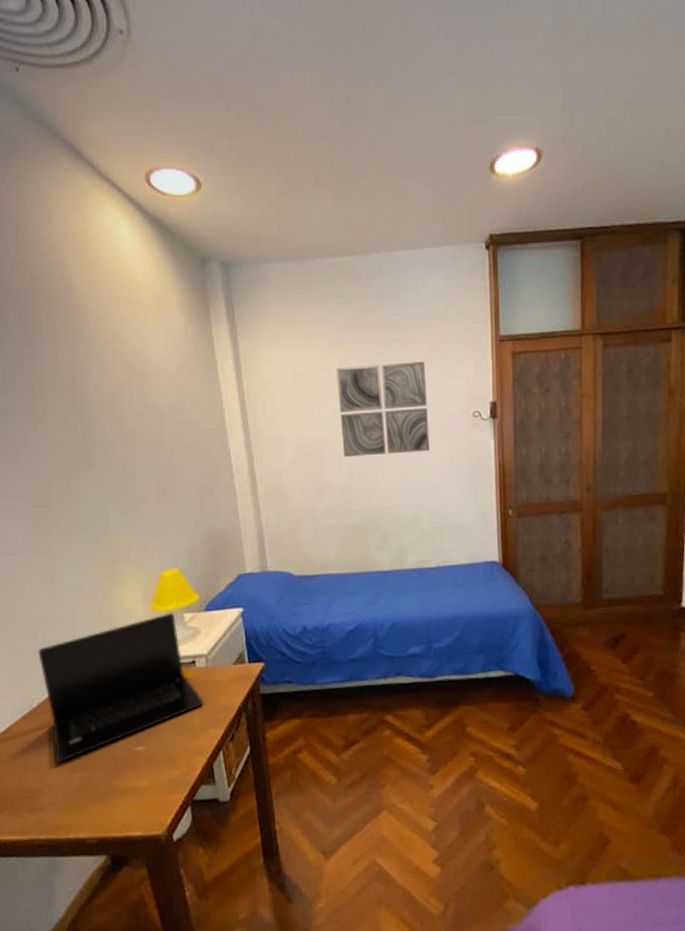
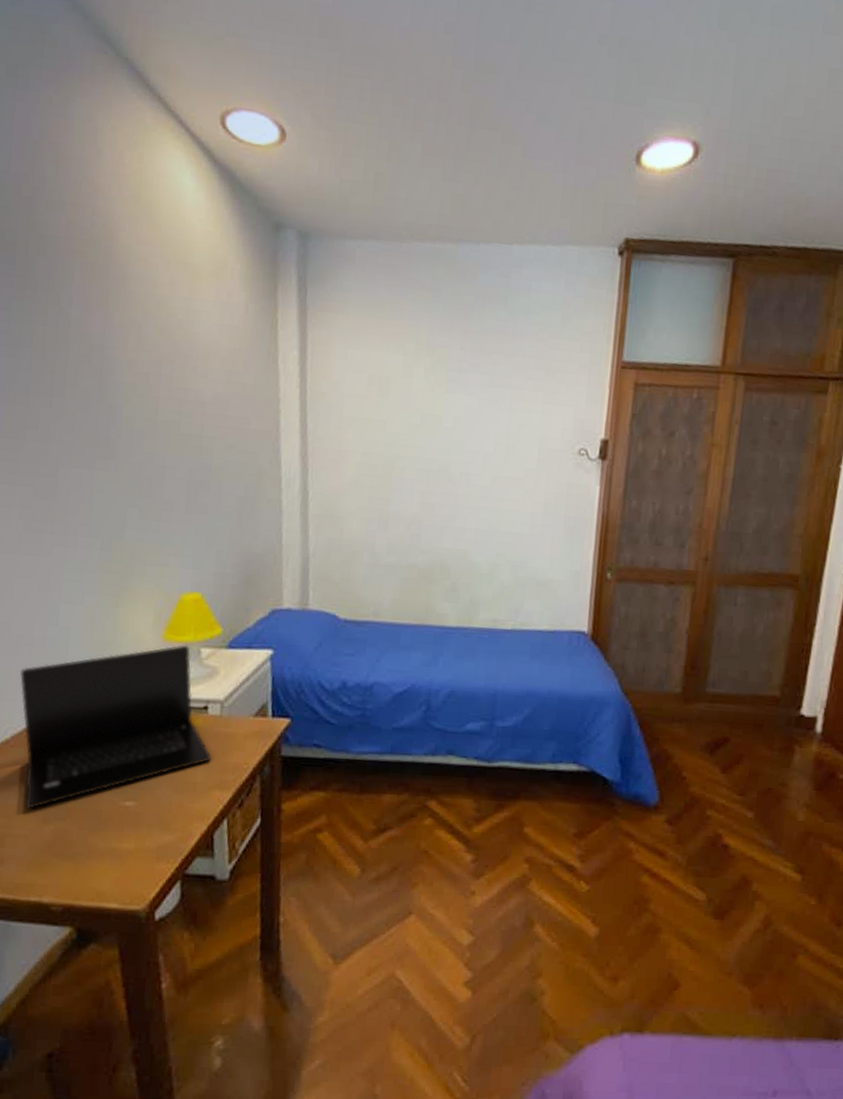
wall art: present [336,361,430,458] -> none [417,375,528,490]

